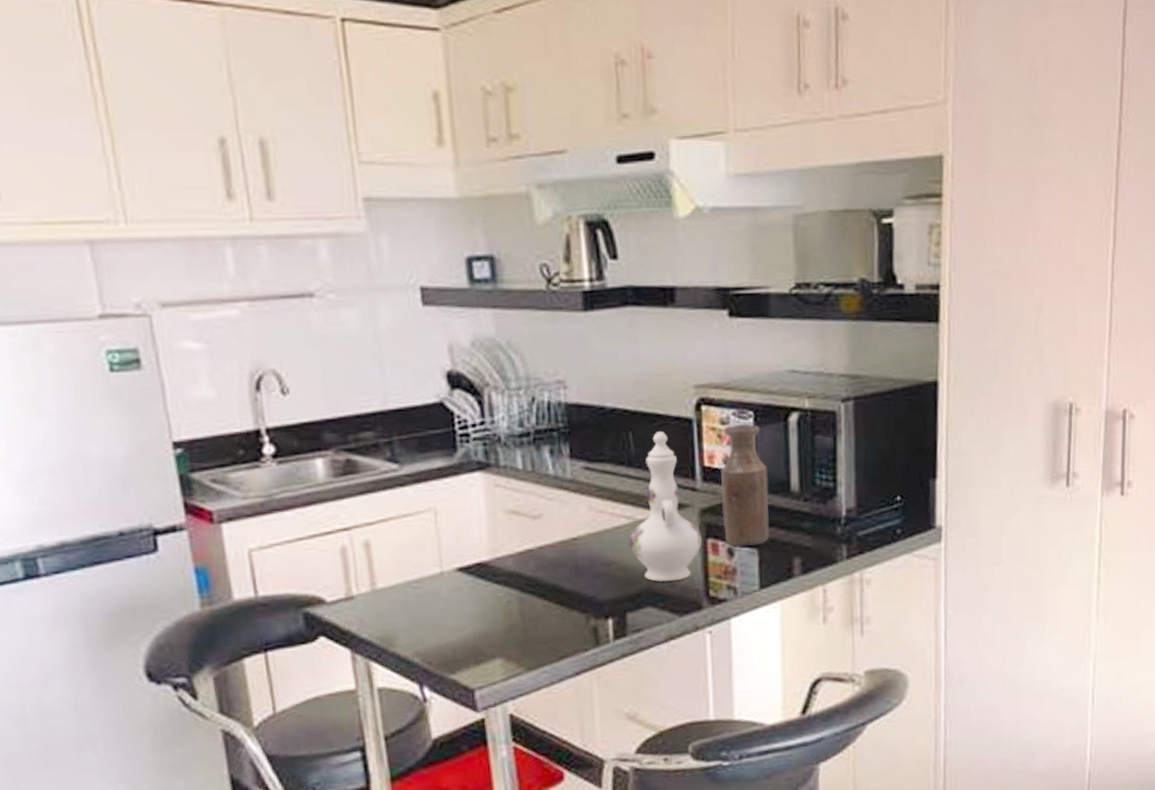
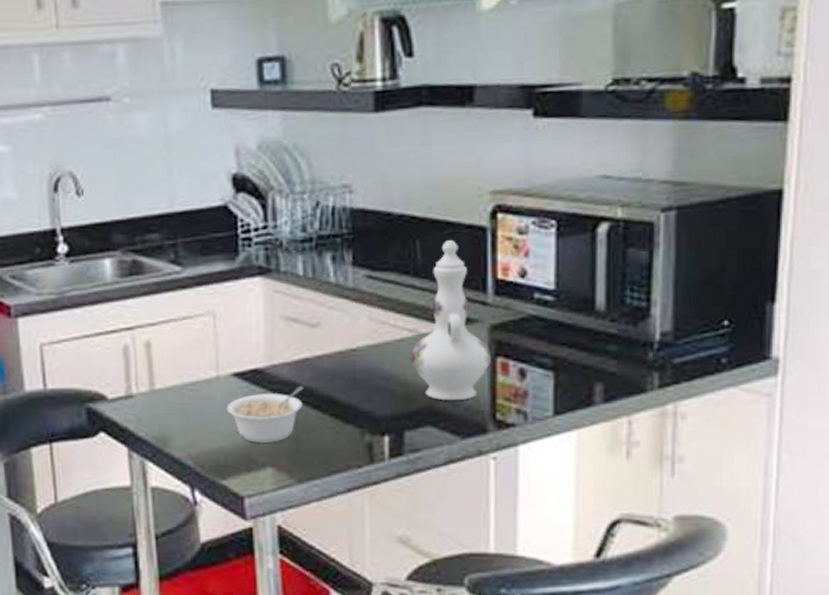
legume: none [452,576,529,635] -> present [226,385,304,443]
bottle: present [721,424,769,546] -> none [514,233,569,368]

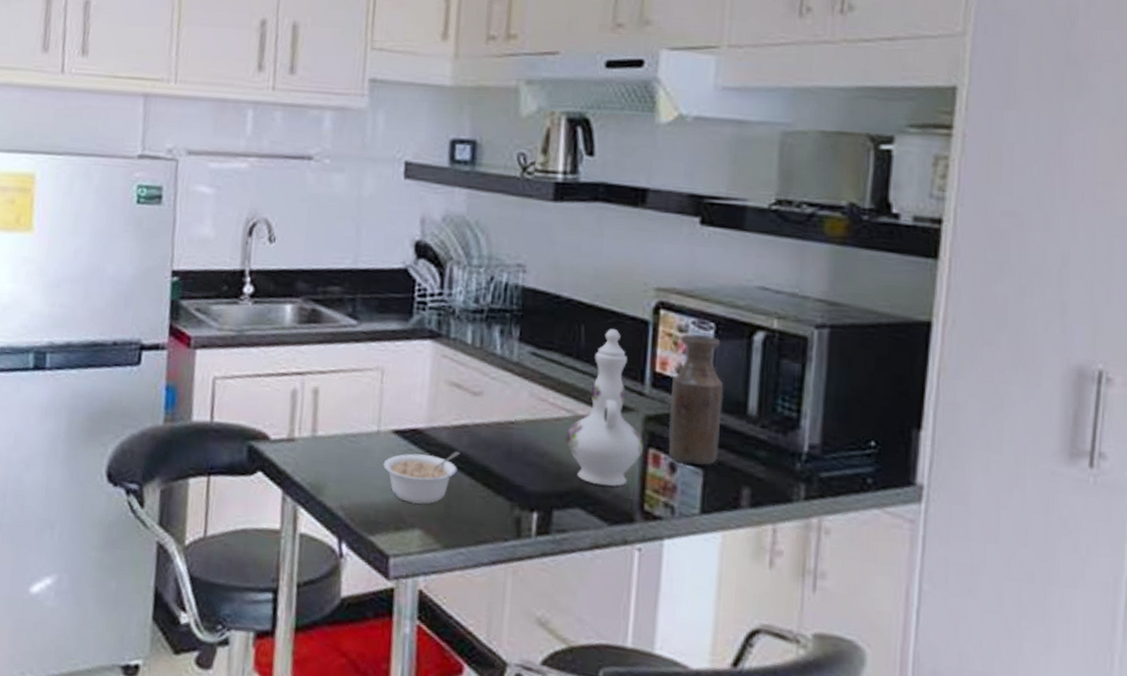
bottle: none [514,233,569,368] -> present [668,333,724,466]

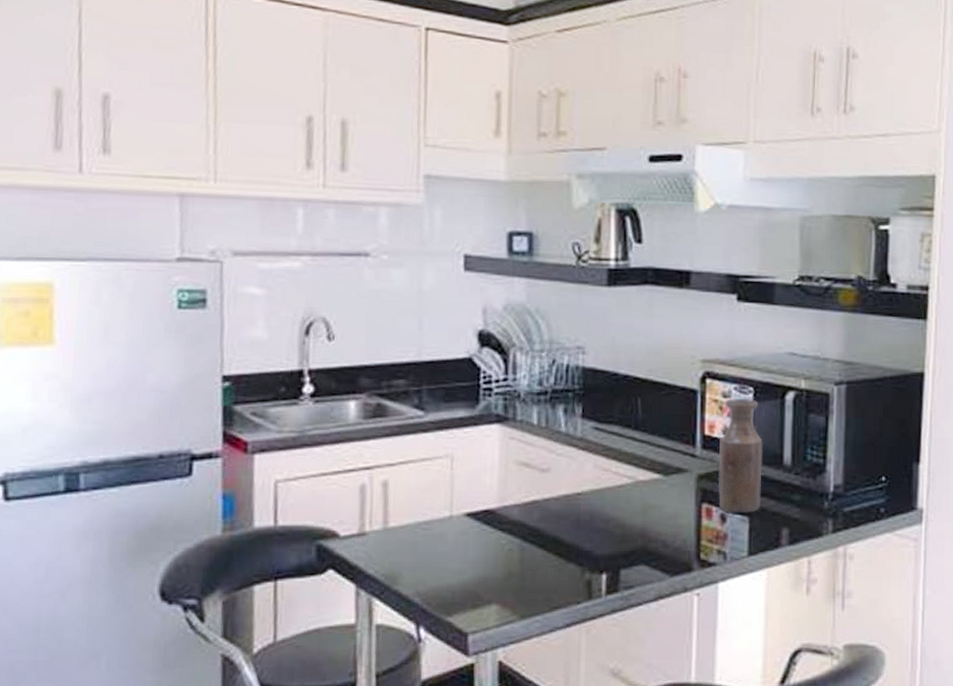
legume: present [383,451,460,504] -> none [457,526,531,580]
ewer: present [565,329,644,486] -> none [628,400,698,542]

